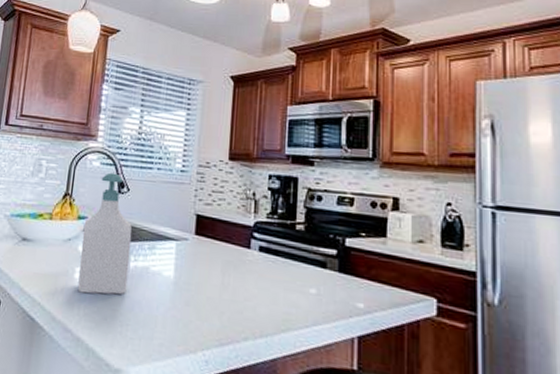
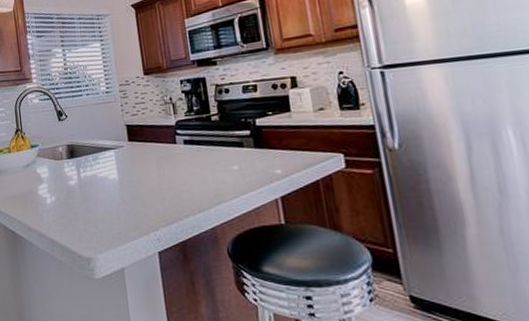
soap bottle: present [77,172,132,295] -> none [36,105,83,205]

